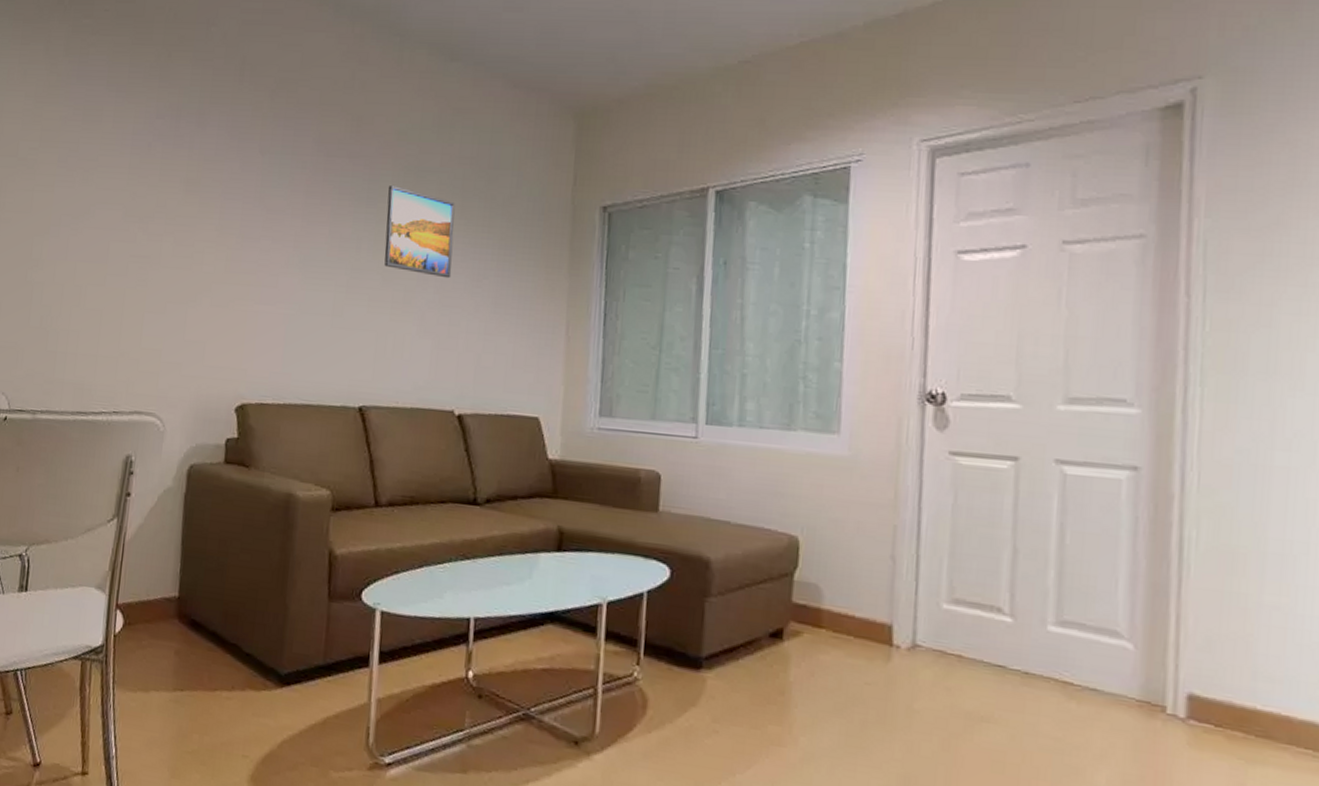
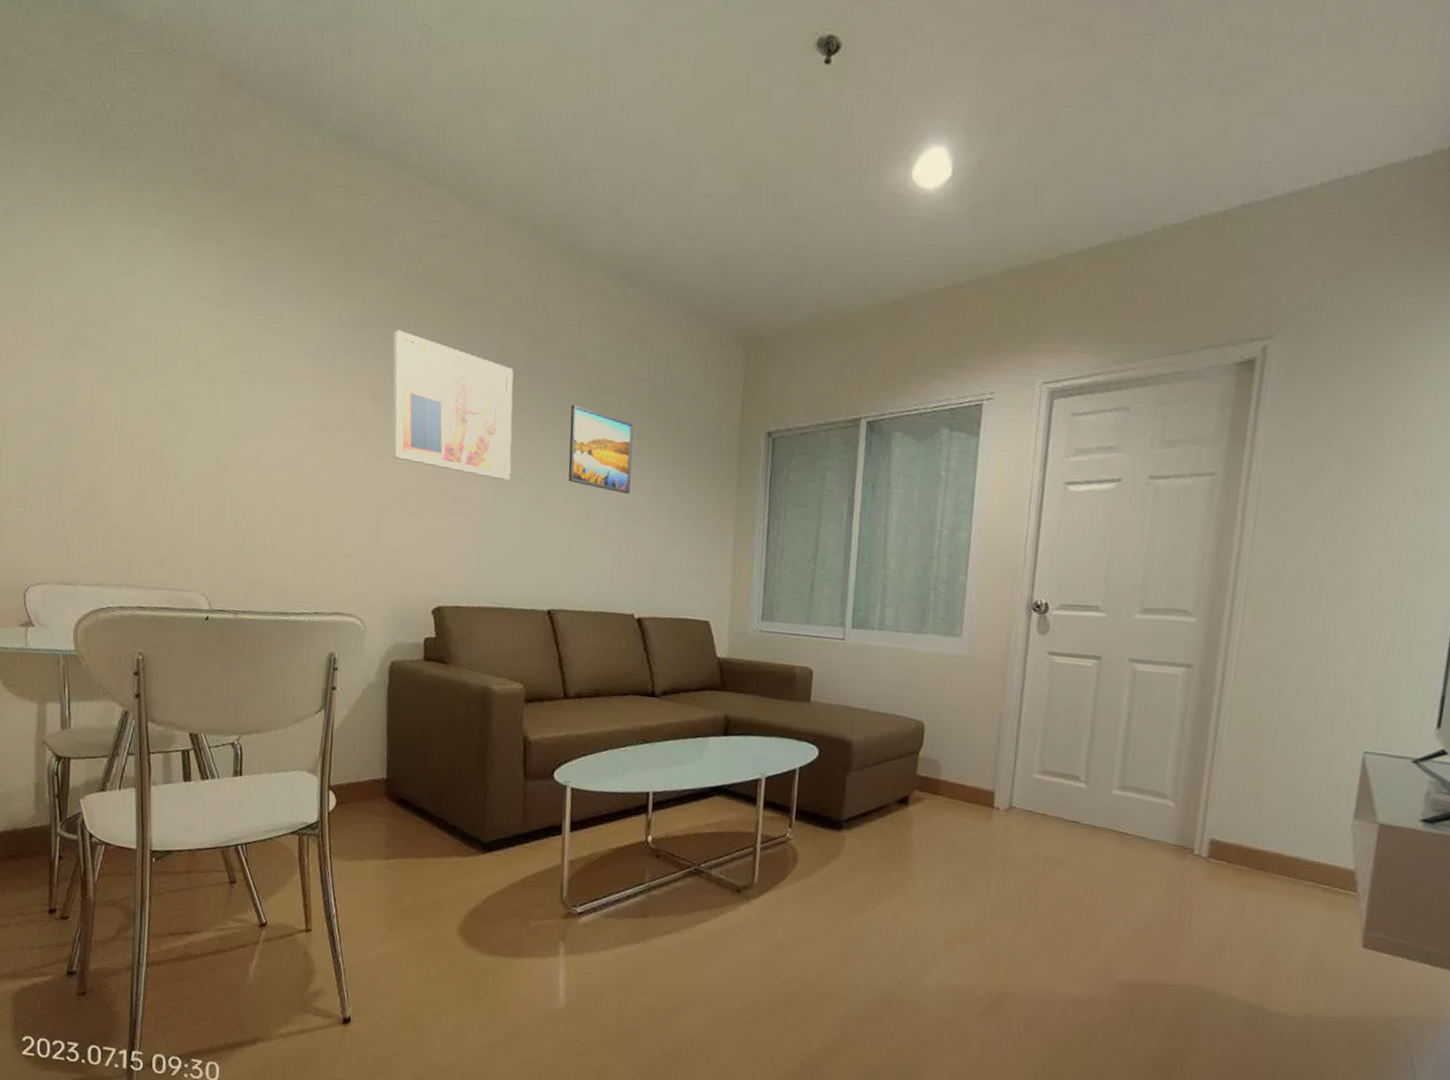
wall art: none [201,117,330,267] -> present [392,330,514,480]

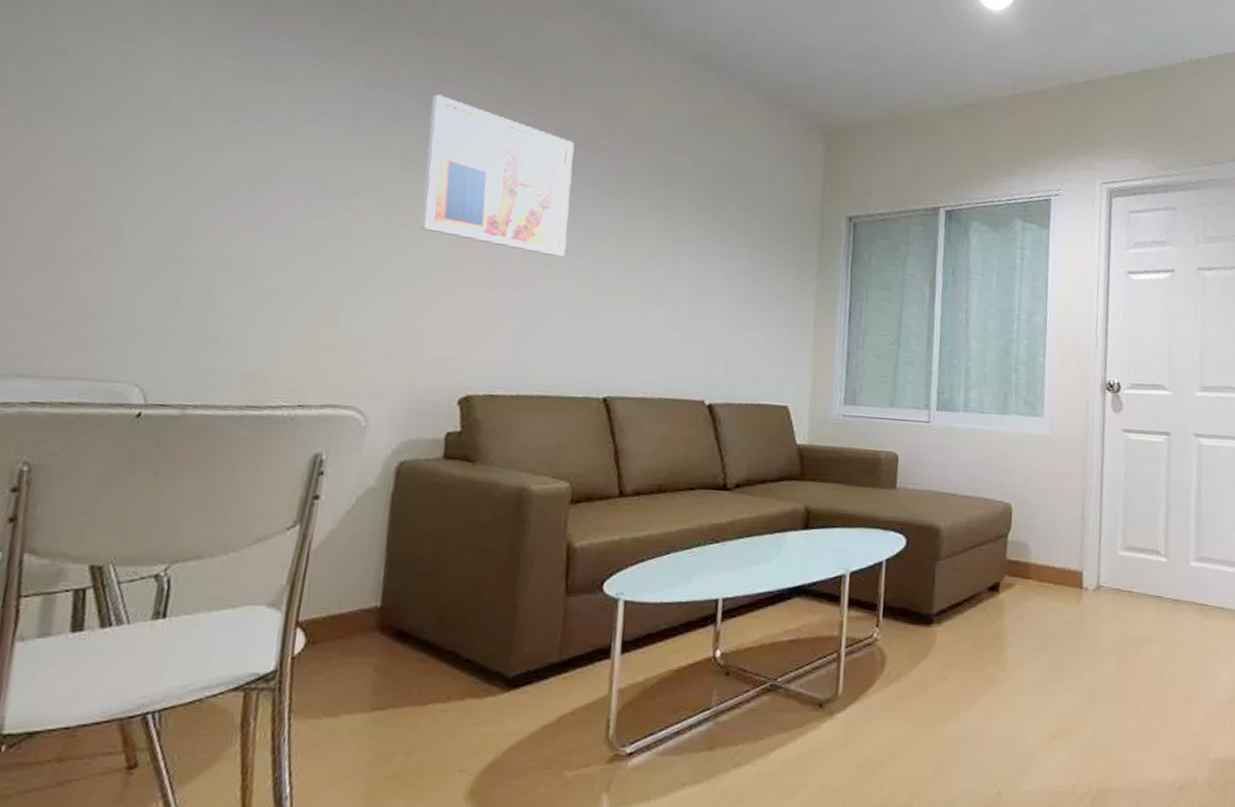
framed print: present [568,404,634,495] -> none [633,181,708,275]

